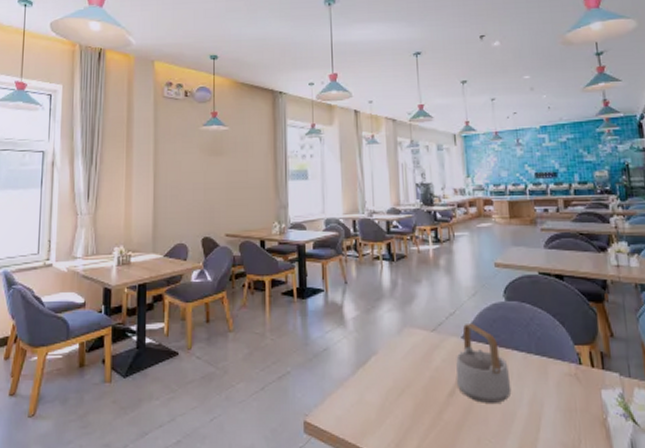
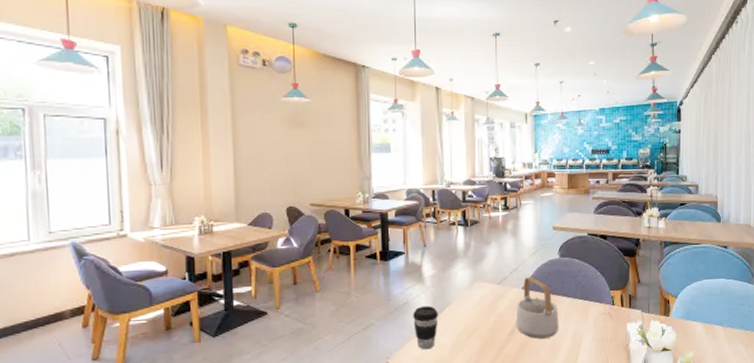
coffee cup: none [334,353,363,408] -> present [413,305,438,350]

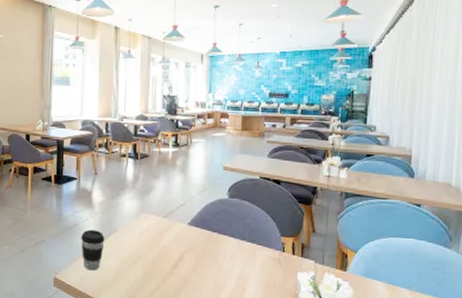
teapot: present [516,277,559,339] -> none [179,214,224,276]

